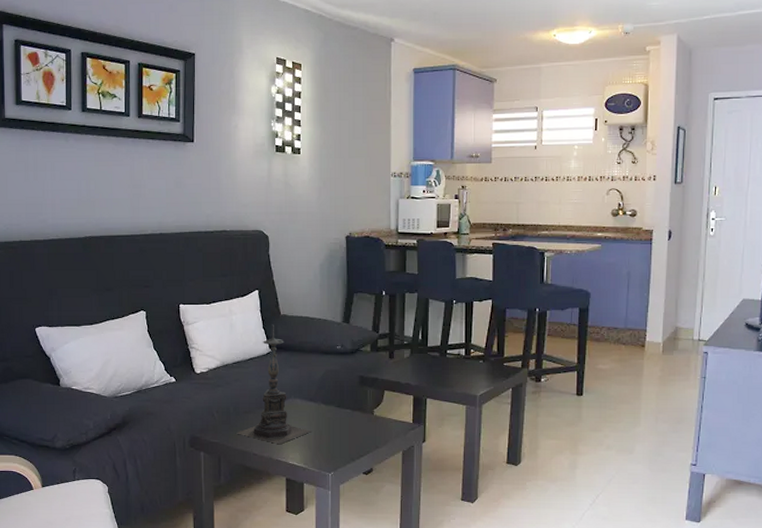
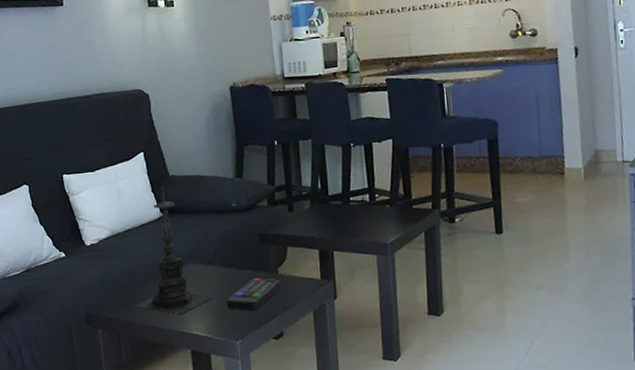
remote control: none [322,416,374,446] -> present [226,277,280,311]

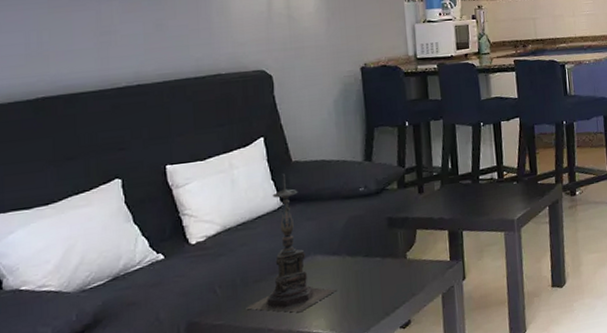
remote control: present [226,277,280,311] -> none [350,264,408,301]

